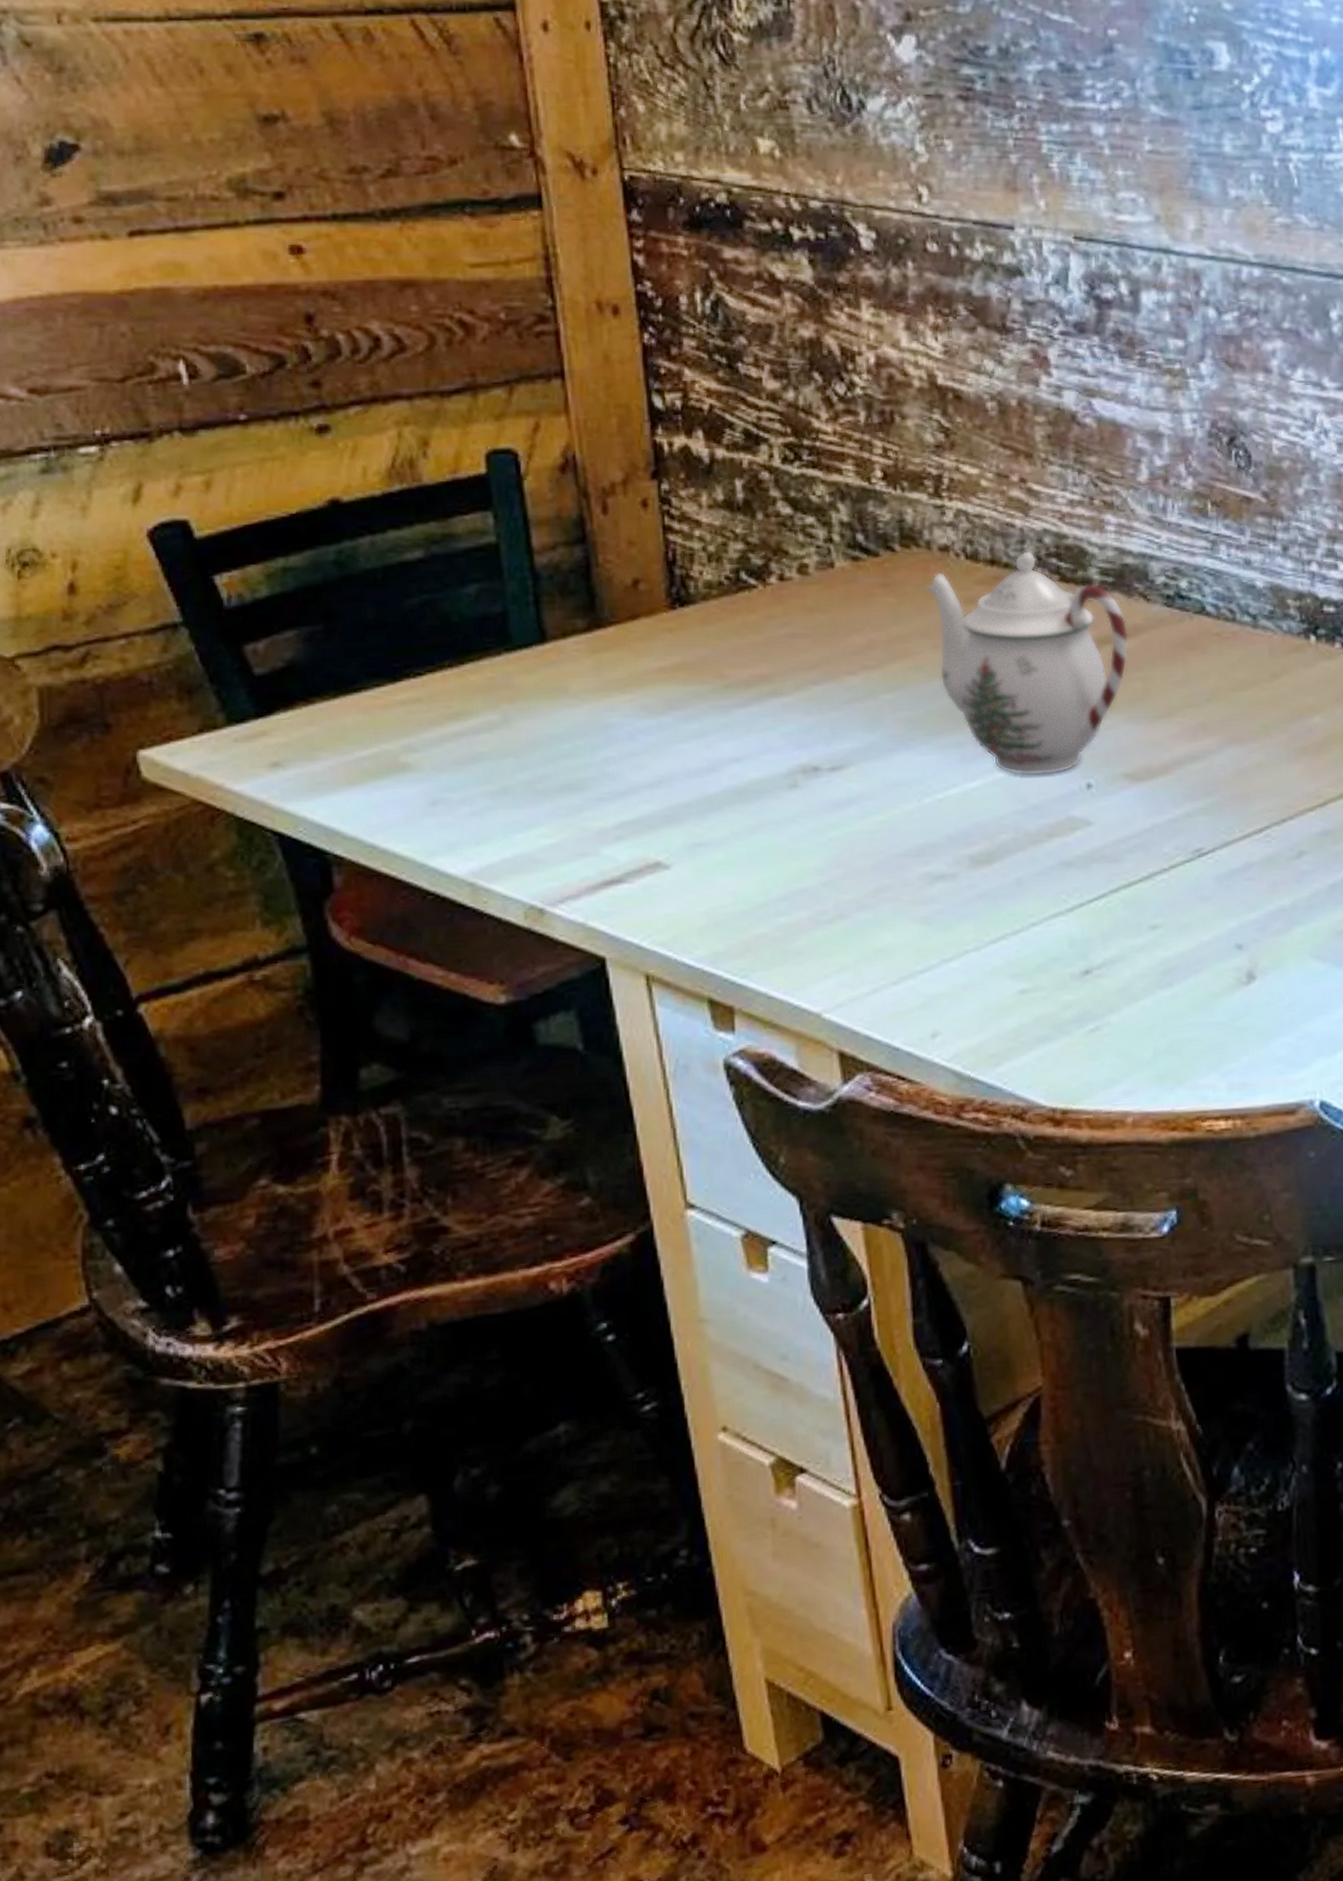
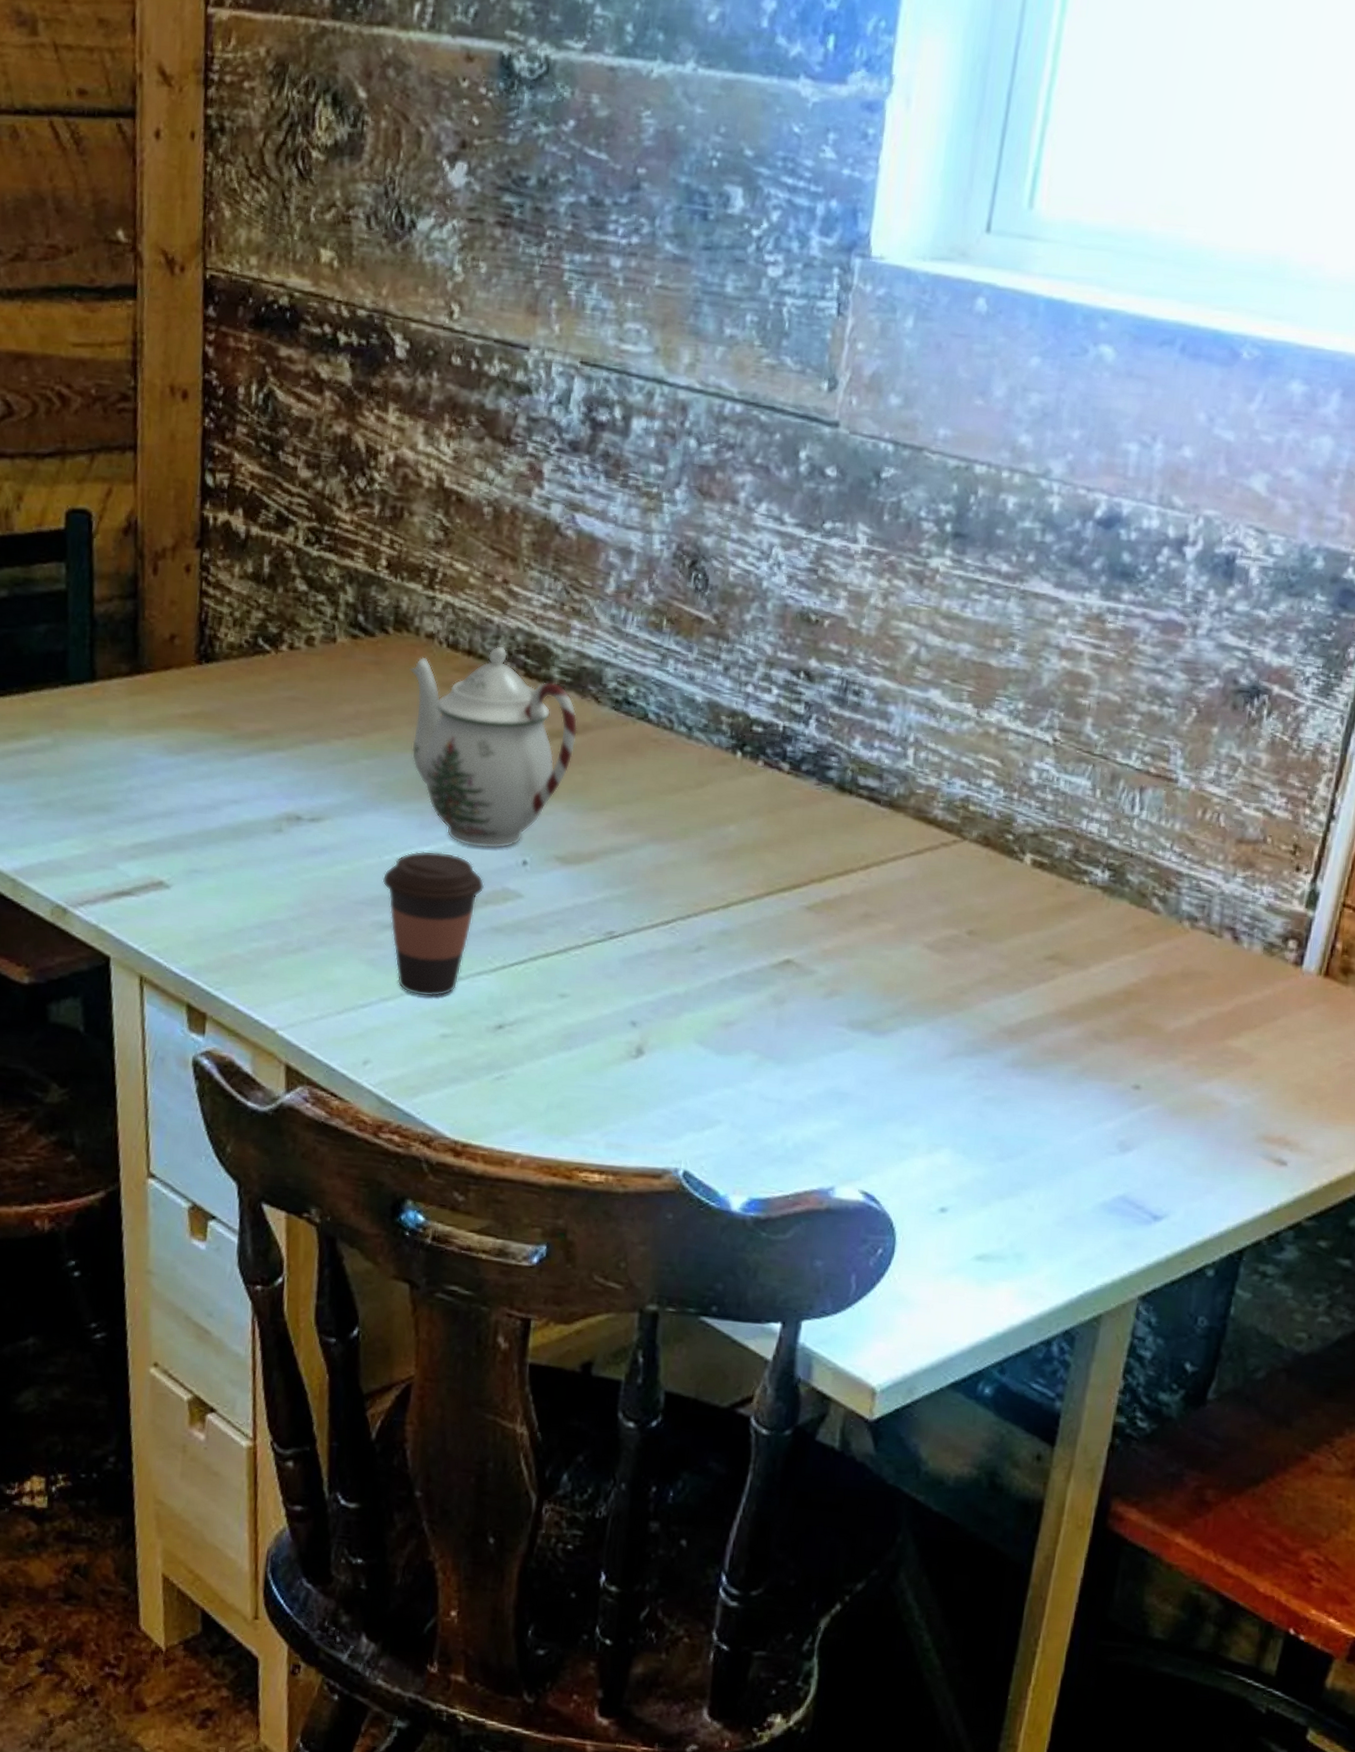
coffee cup: none [925,785,1047,951] -> present [382,850,485,997]

